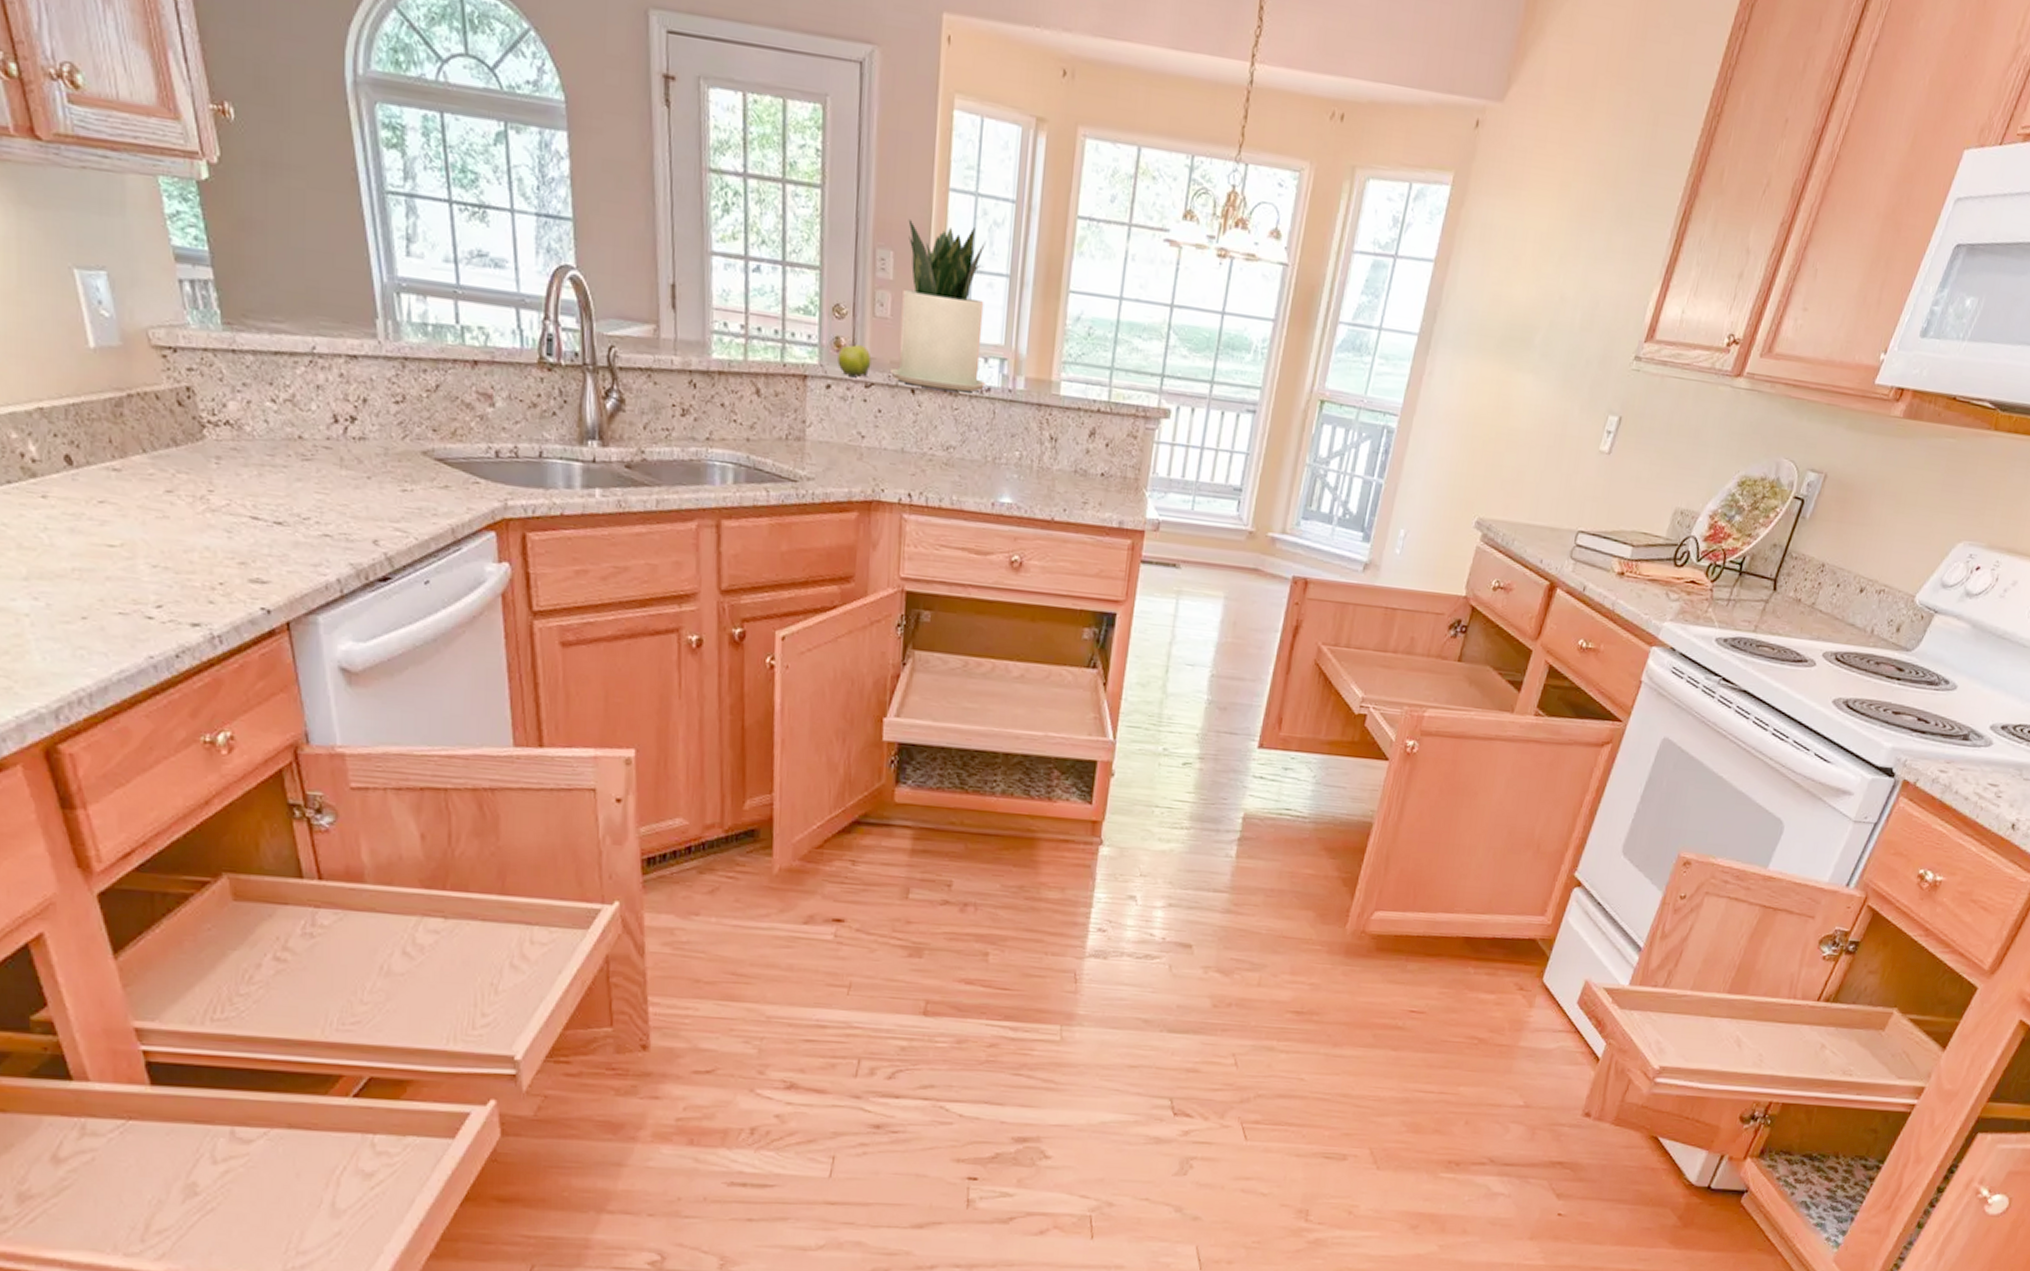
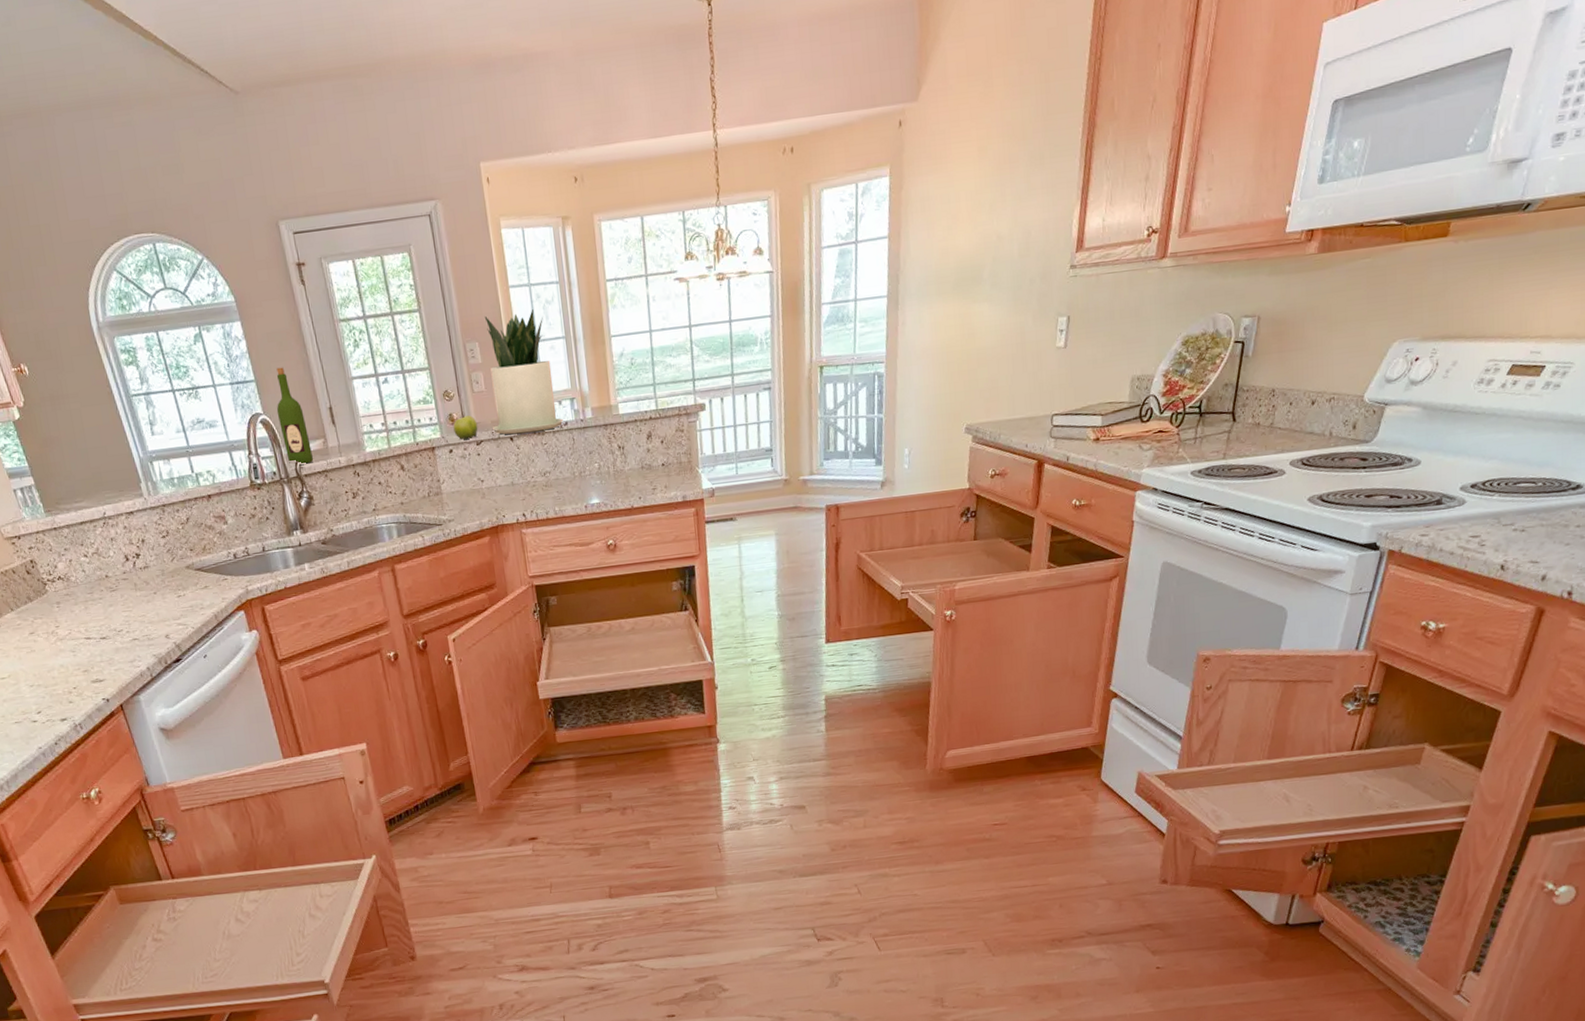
wine bottle: none [595,210,637,354] -> present [276,367,314,464]

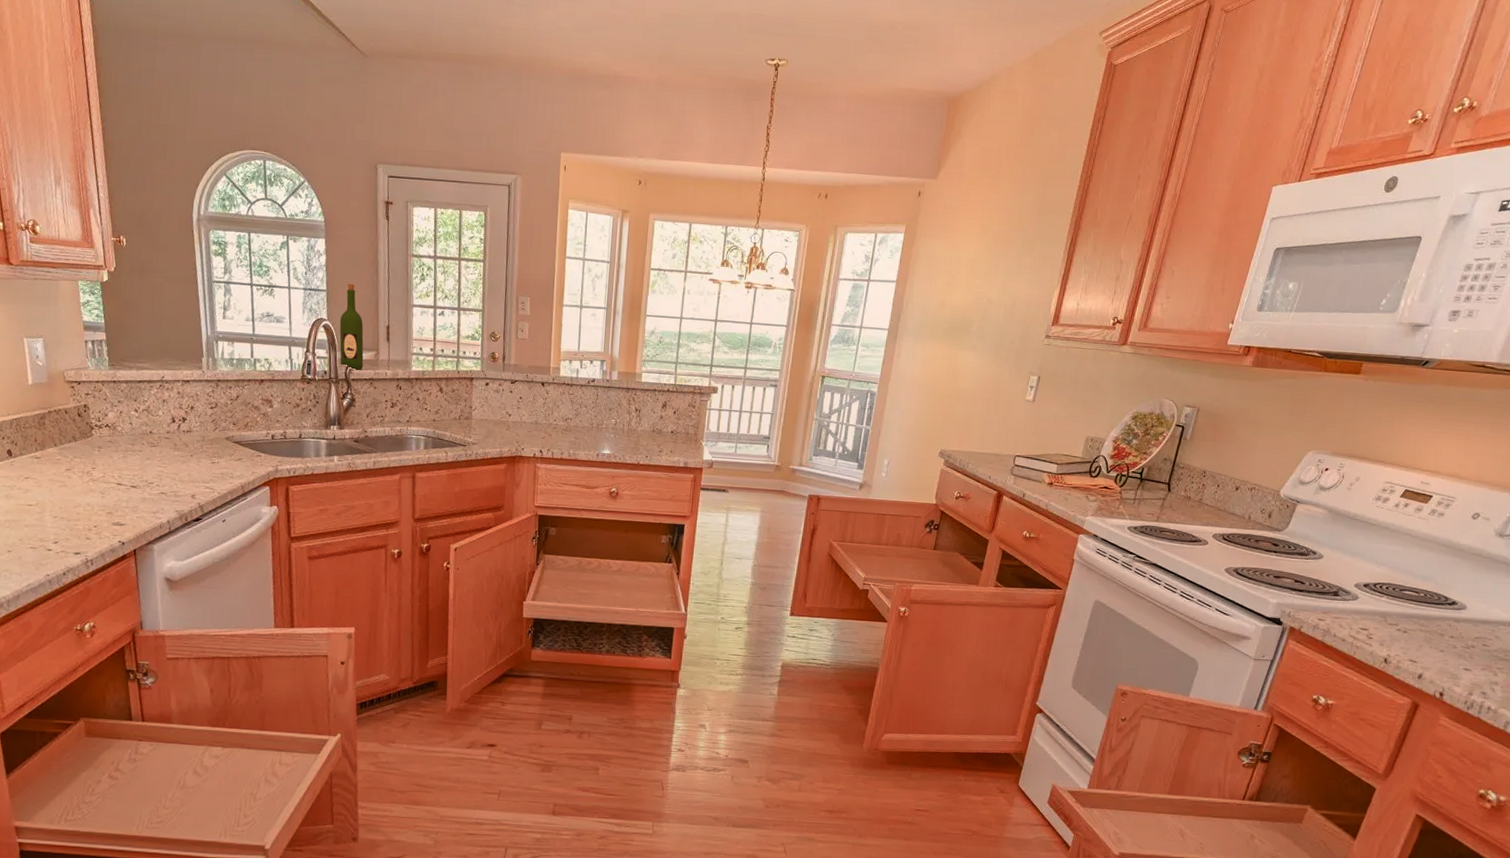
fruit: present [453,414,478,440] -> none [493,356,516,377]
planter: present [484,309,564,435] -> none [527,278,592,383]

